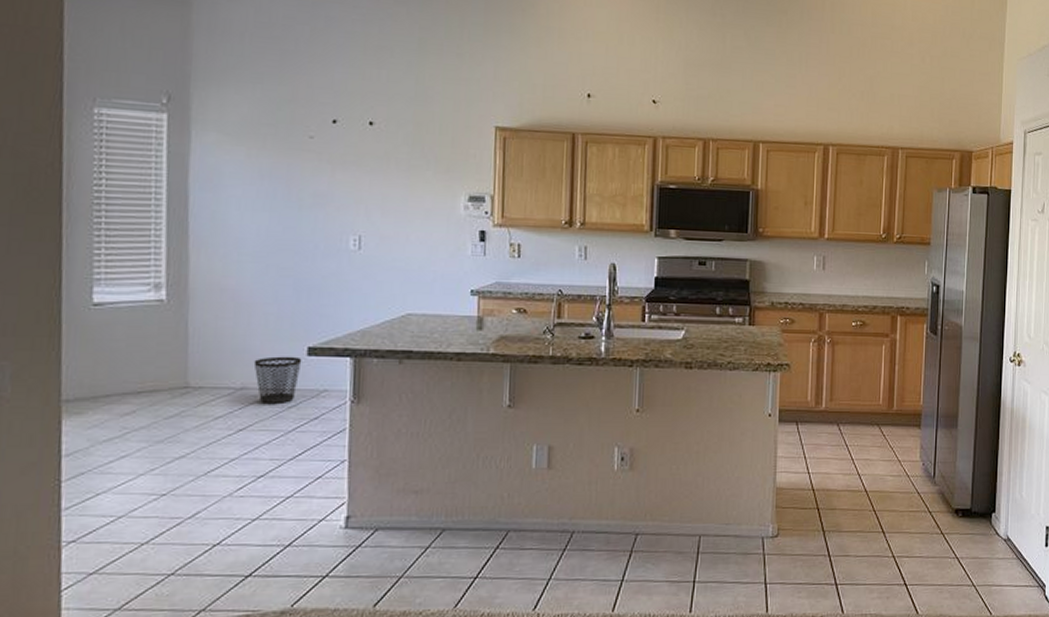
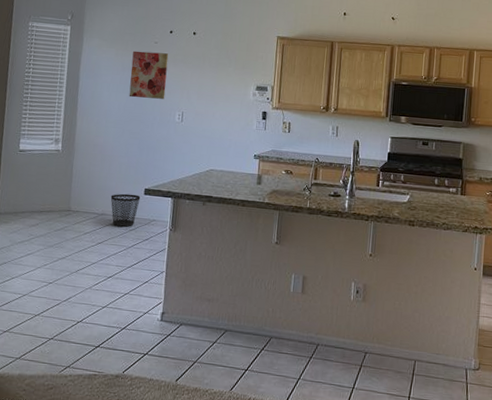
wall art: none [273,149,333,219] -> present [129,50,169,99]

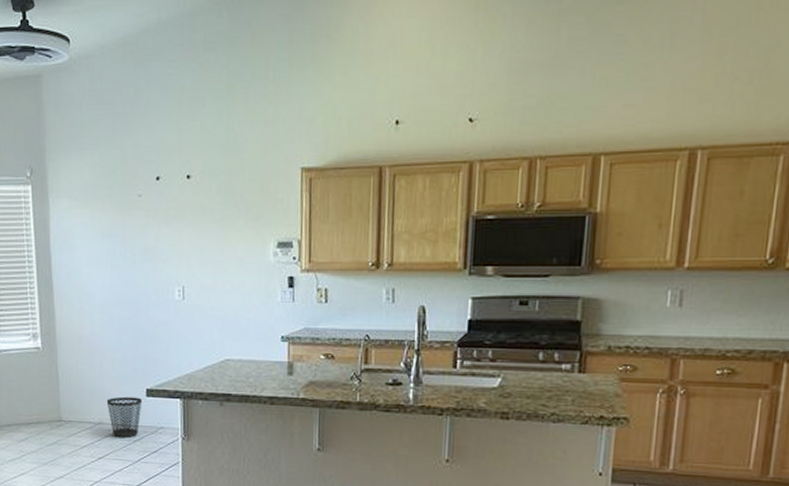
wall art: present [129,50,169,99] -> none [112,209,159,273]

